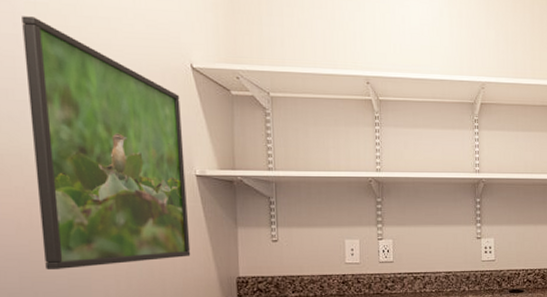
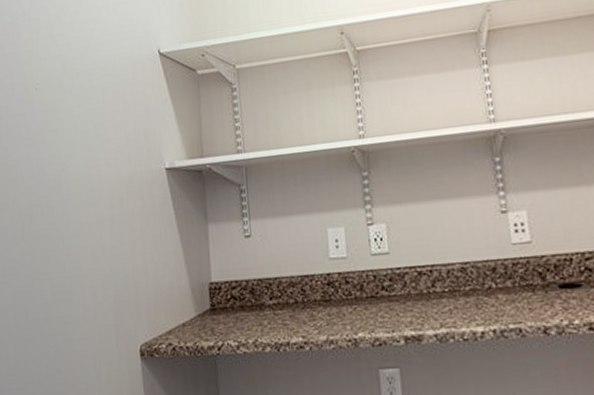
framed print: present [22,16,191,269] -> none [19,33,162,283]

